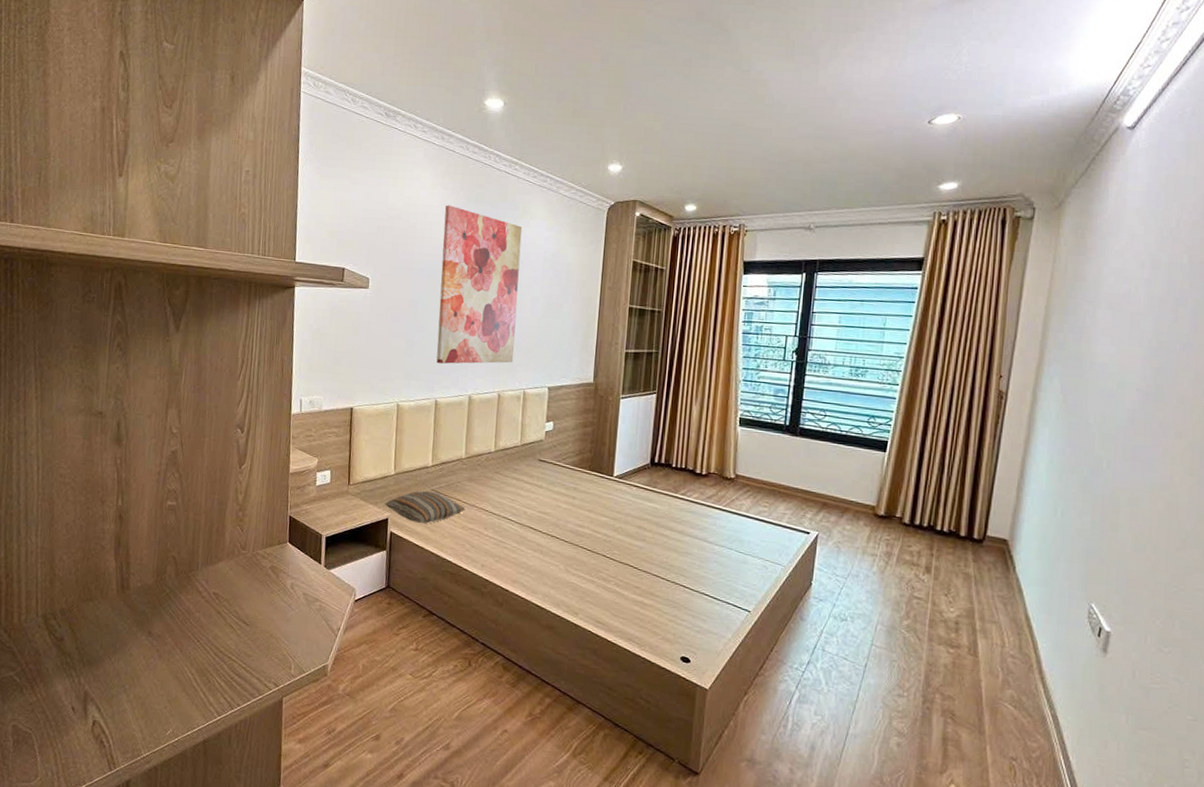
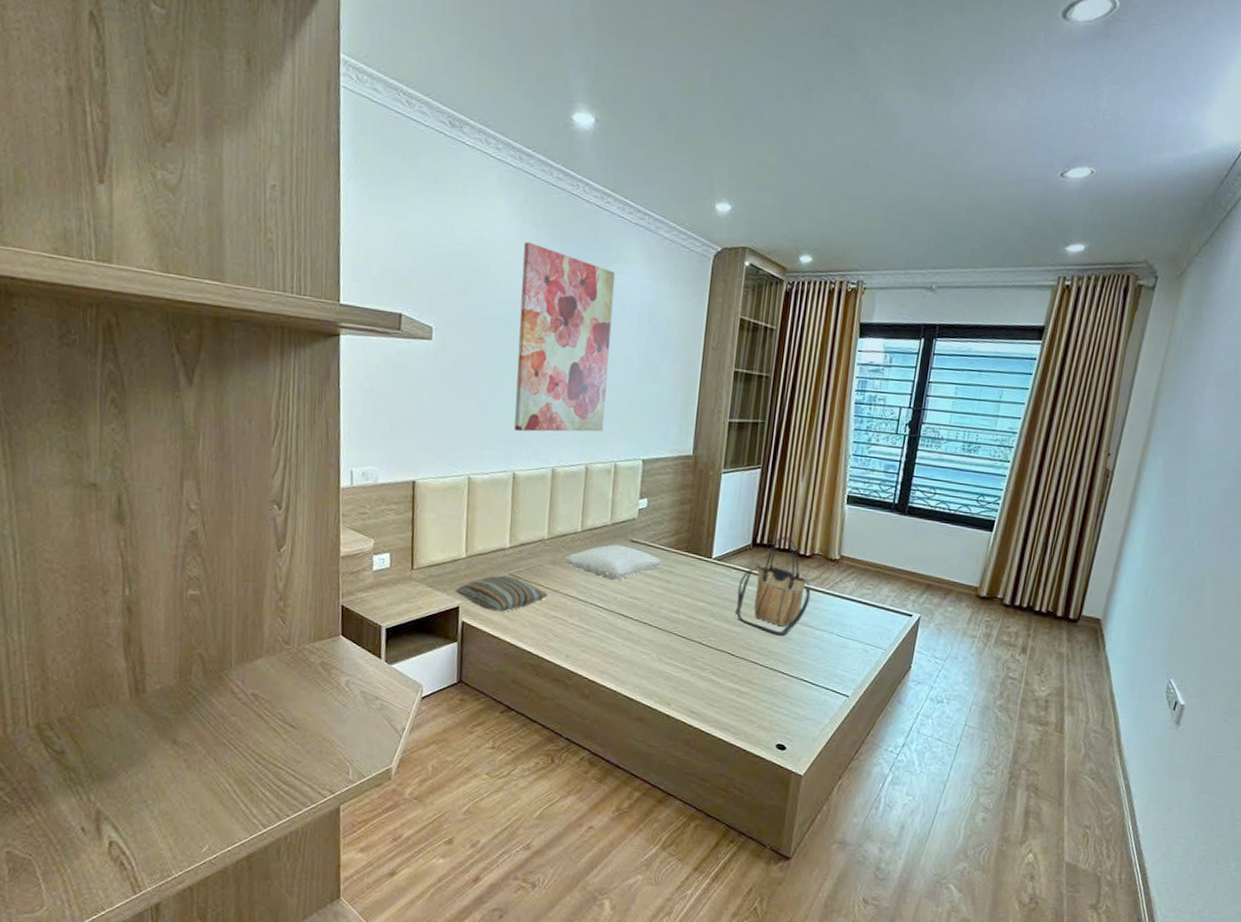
pillow: none [480,463,566,497] -> present [565,544,661,581]
tote bag: none [637,456,709,551] -> present [735,536,811,636]

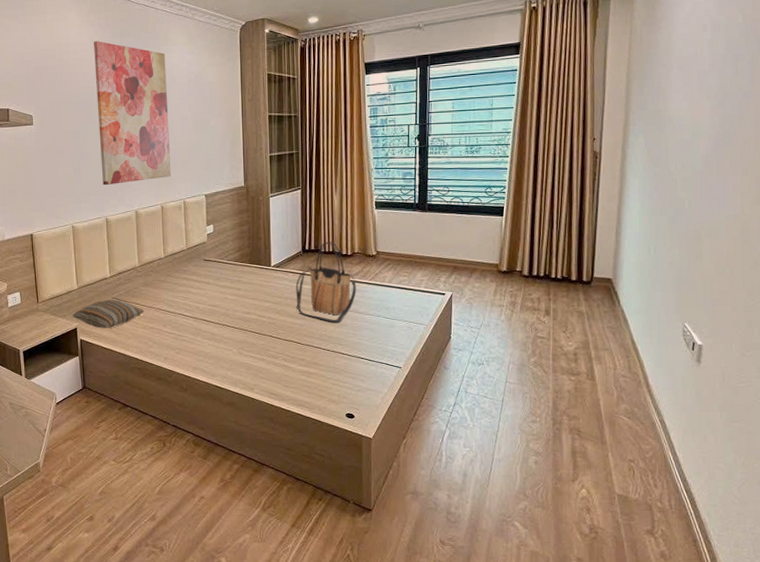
pillow: present [565,544,661,581] -> none [154,264,230,294]

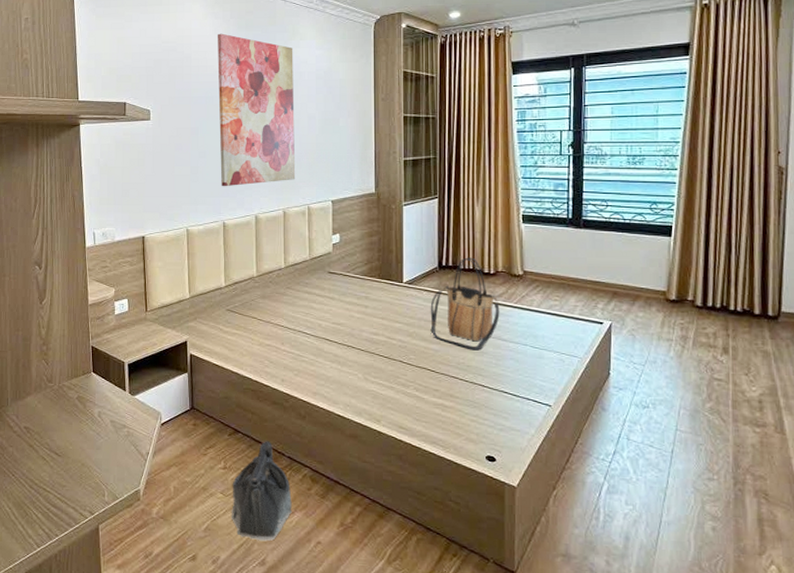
pillow: present [71,299,144,328] -> none [182,311,261,343]
saddlebag: none [123,412,178,500] -> present [232,441,292,541]

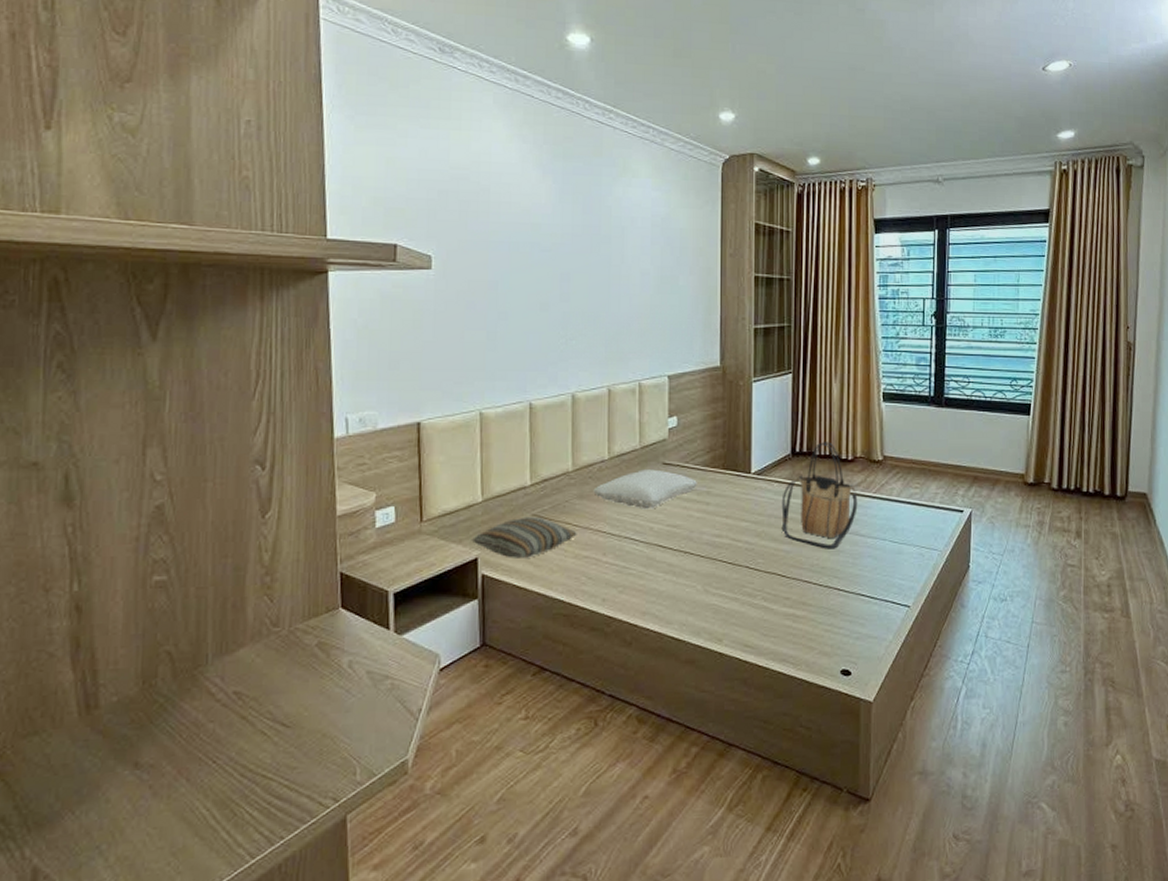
pillow: none [182,311,261,343] -> present [471,516,577,558]
wall art: present [217,33,296,187] -> none [525,162,624,358]
saddlebag: present [232,441,292,541] -> none [534,678,613,806]
pillow: none [273,277,357,310] -> present [593,469,697,510]

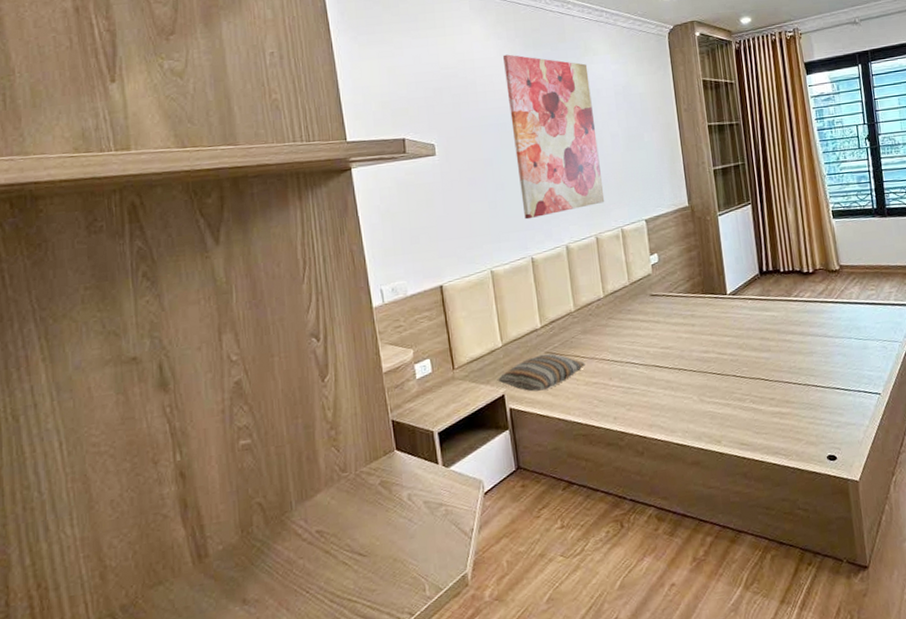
wall art: none [525,162,624,358] -> present [503,54,605,220]
pillow: present [593,469,697,510] -> none [594,301,682,337]
tote bag: present [781,442,858,549] -> none [756,259,823,352]

